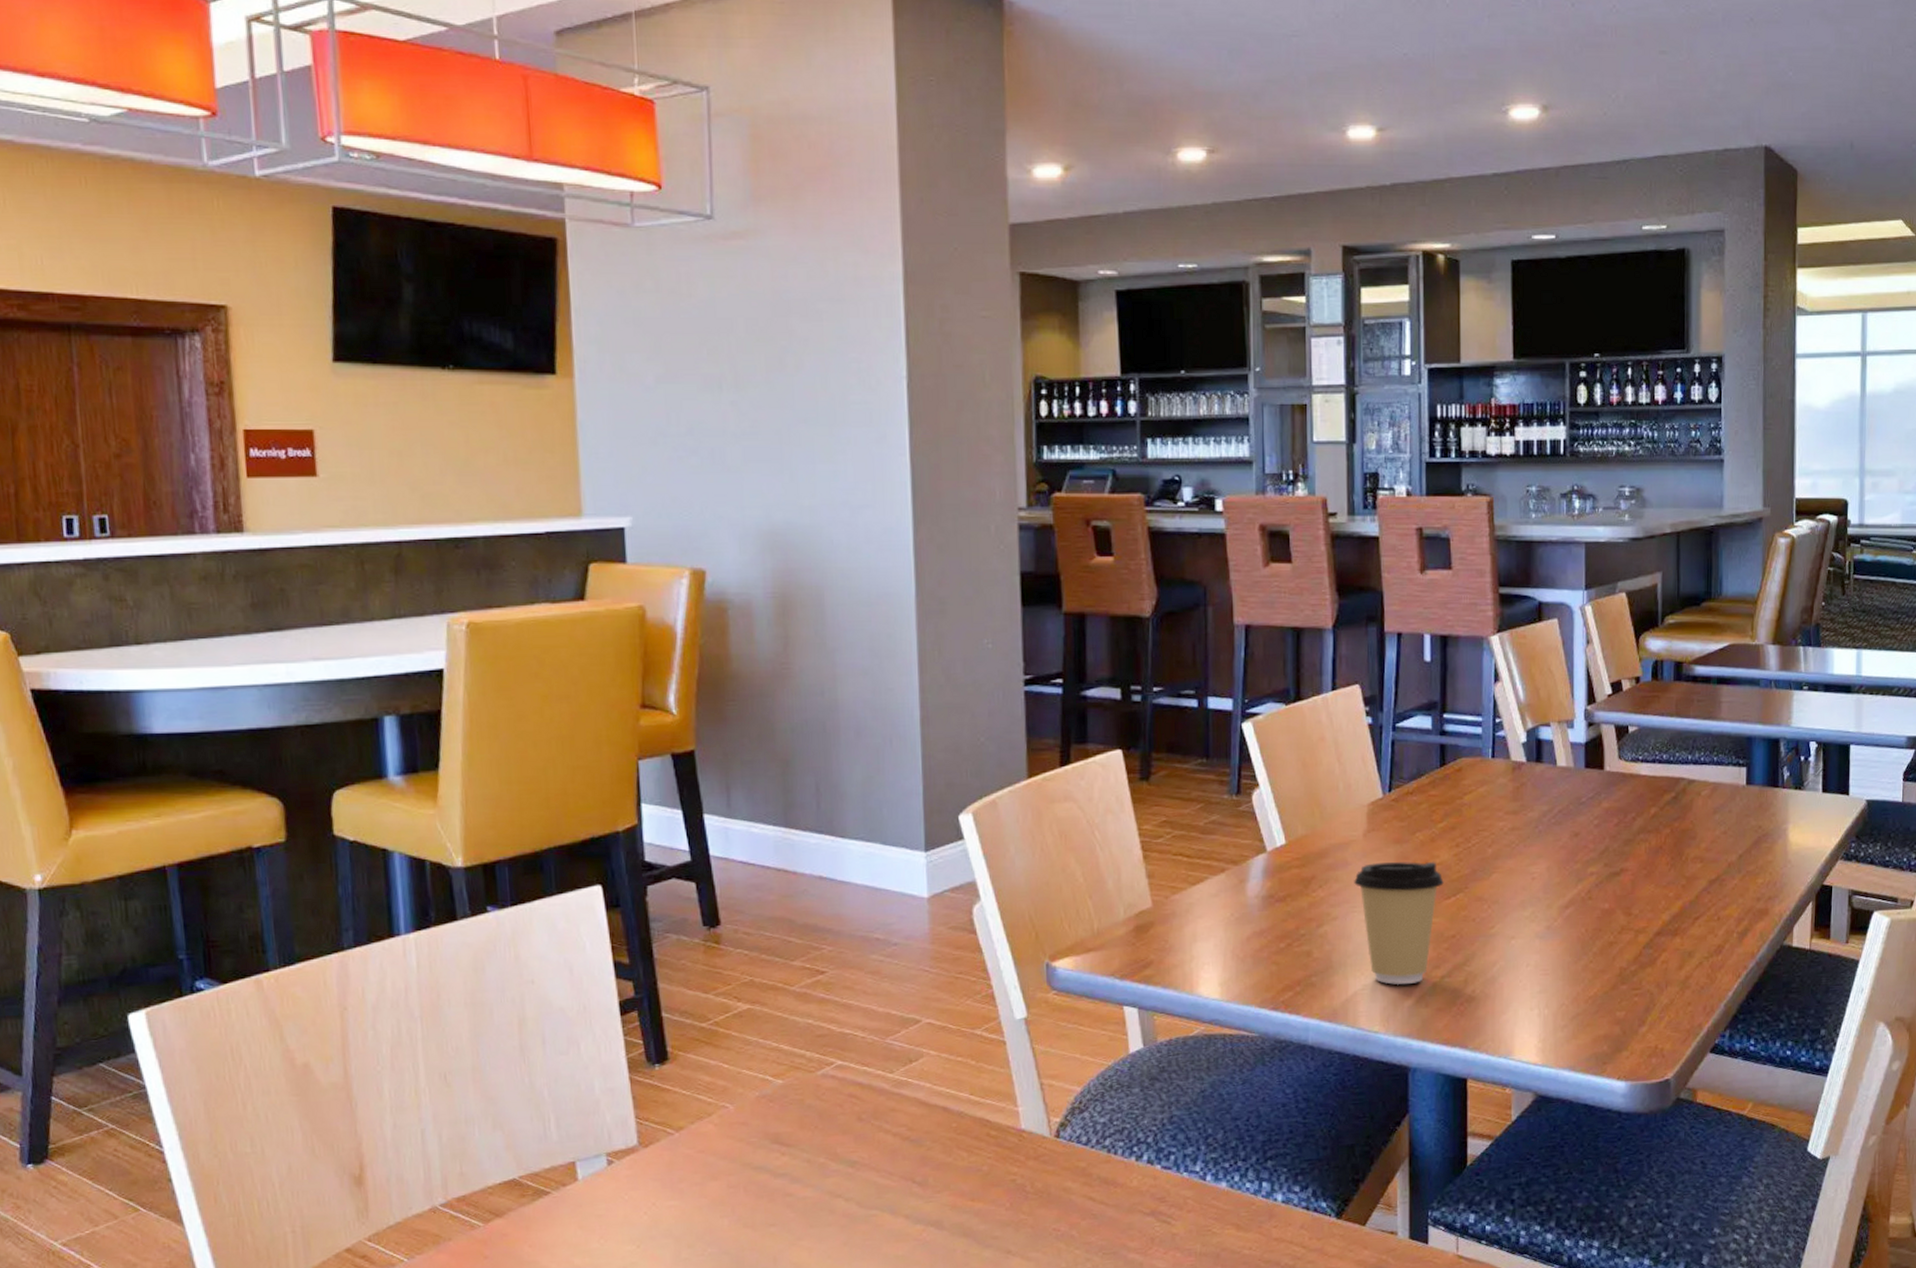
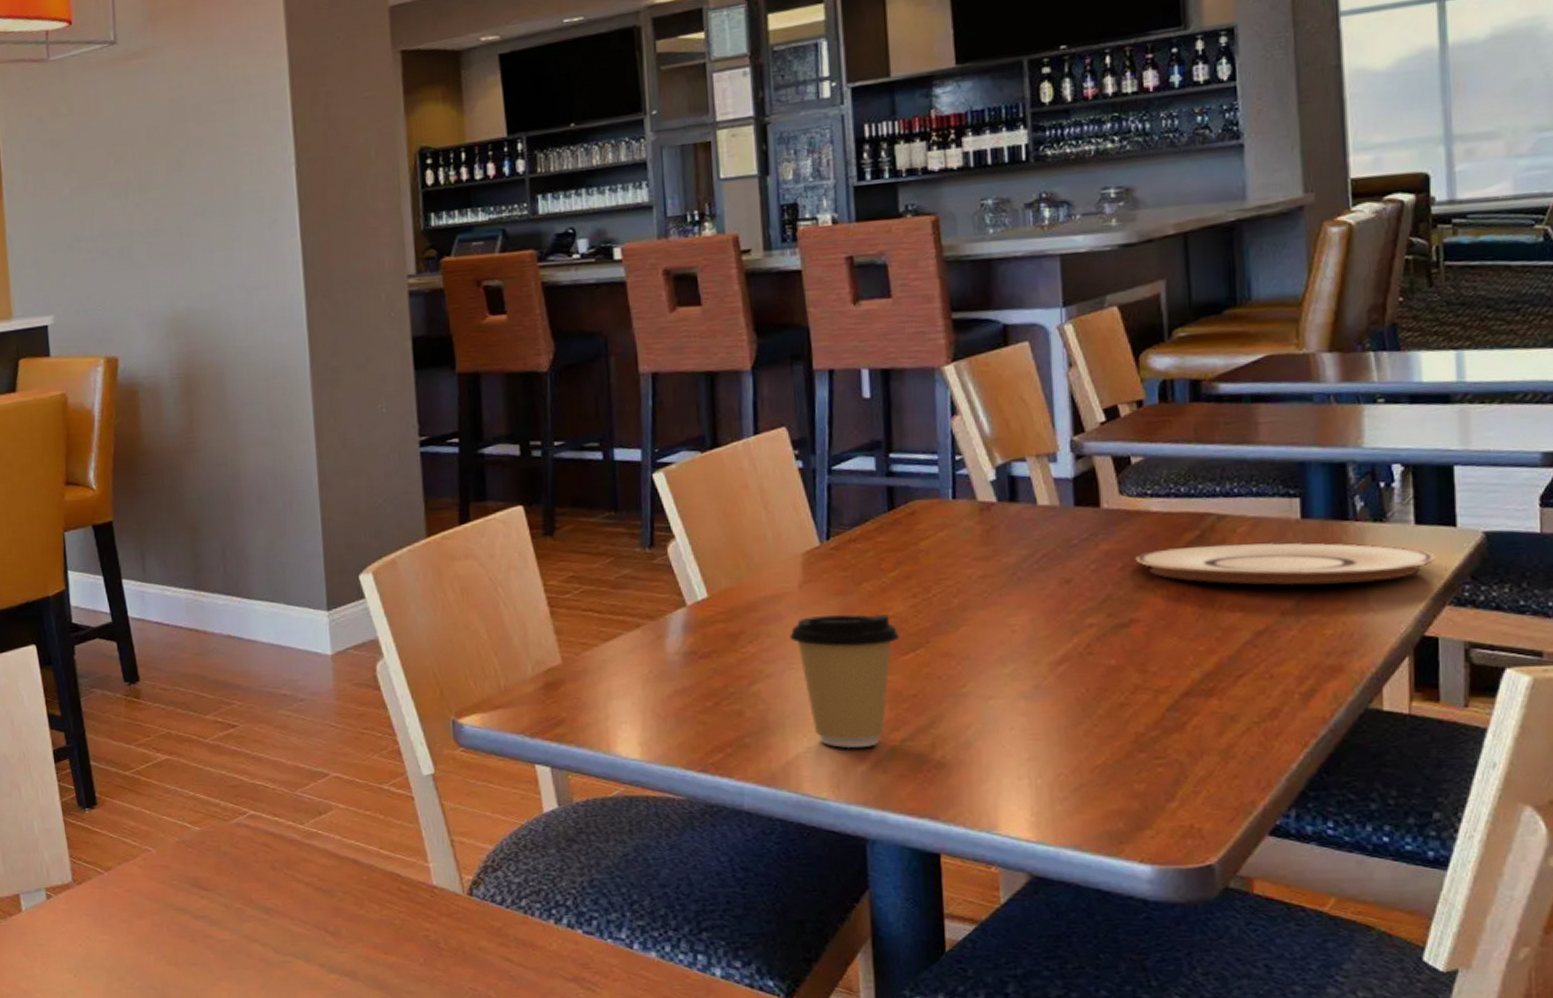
plate: none [1627,804,1834,842] -> present [1135,542,1435,586]

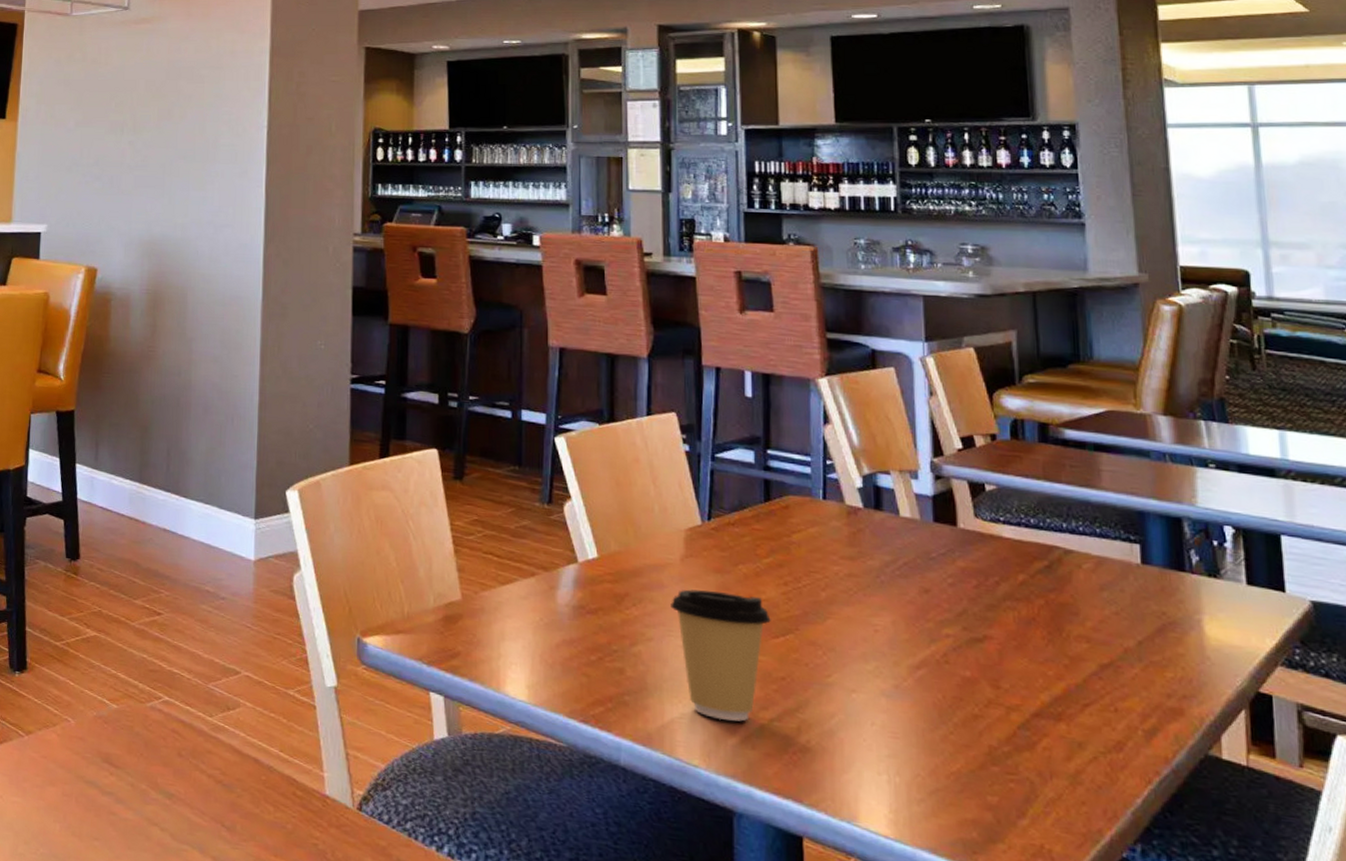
plate: present [1135,542,1435,586] -> none [989,573,1267,634]

